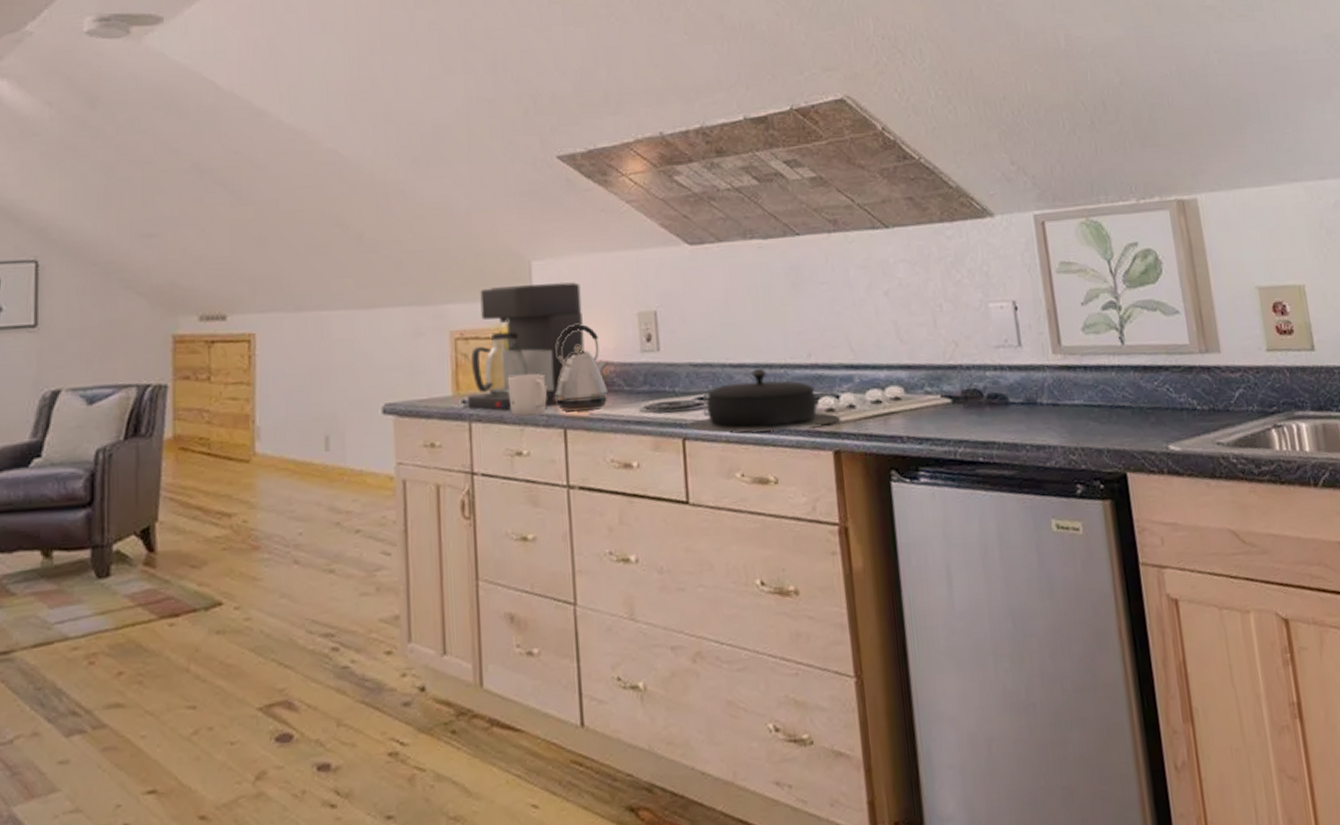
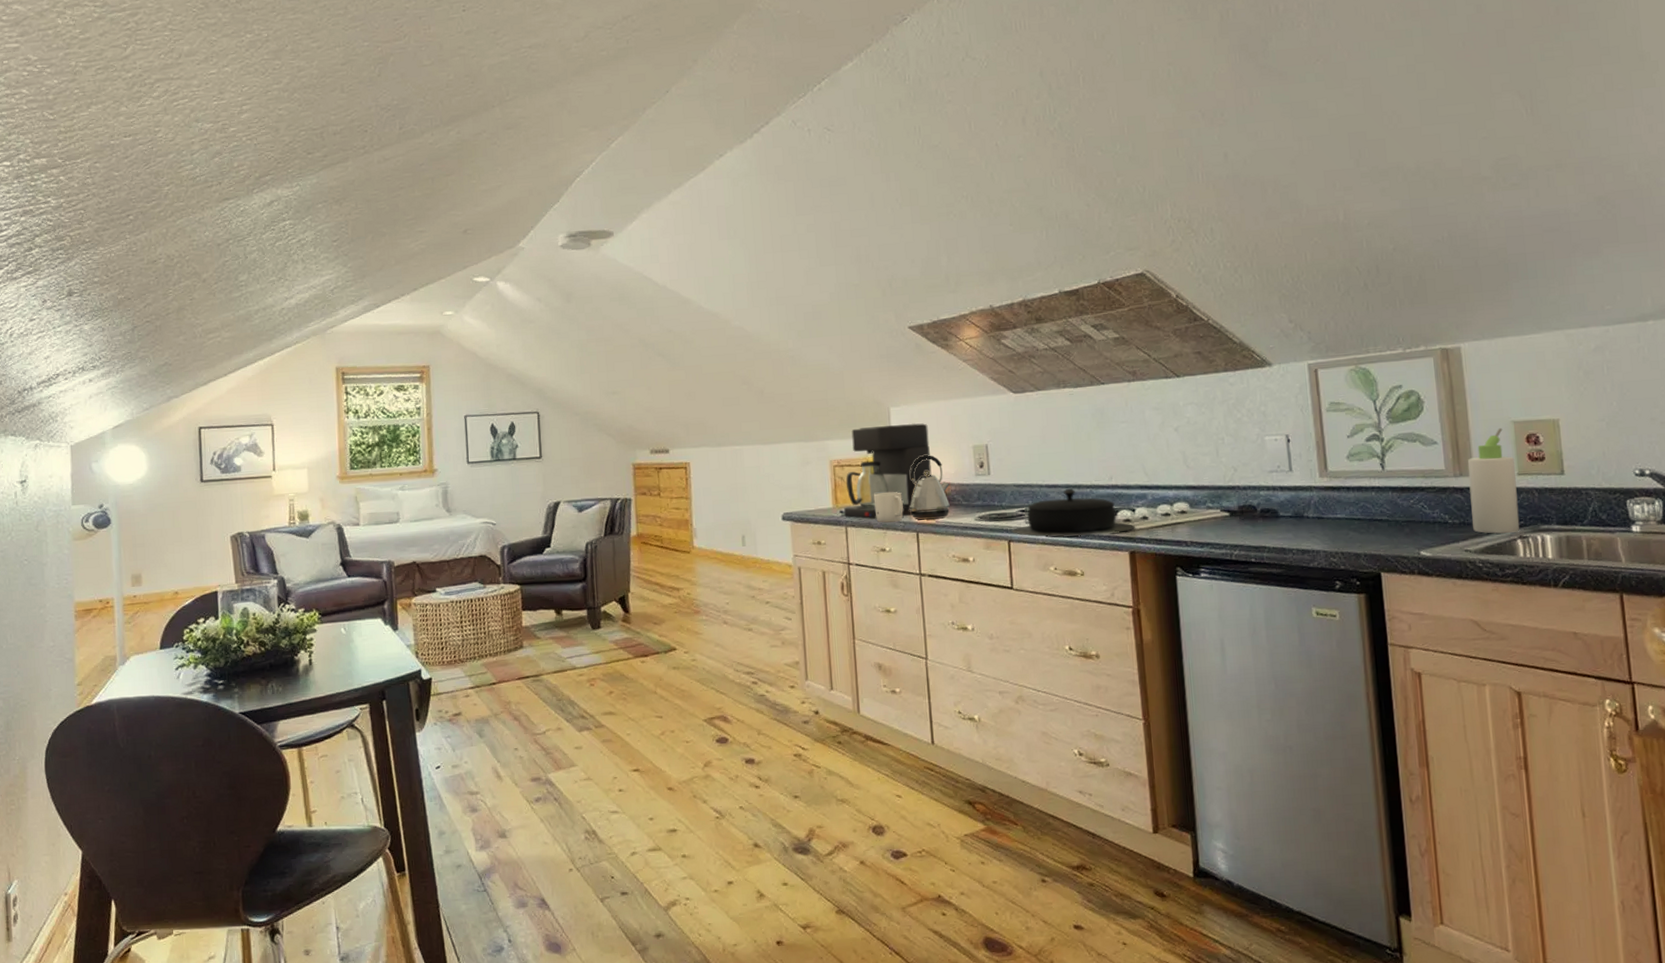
bottle: none [1212,294,1274,423] -> present [1467,427,1520,534]

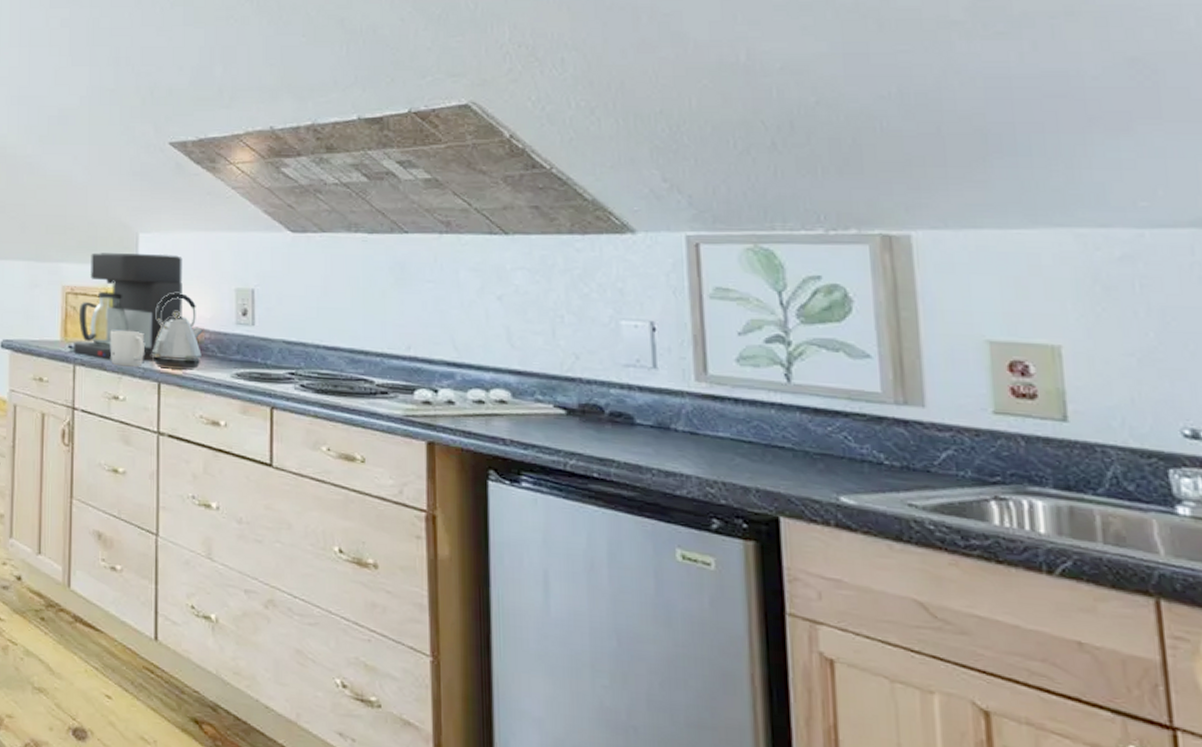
cooking pot: present [1011,489,1135,537] -> none [276,354,436,416]
bottle: present [1467,427,1520,534] -> none [915,347,995,491]

